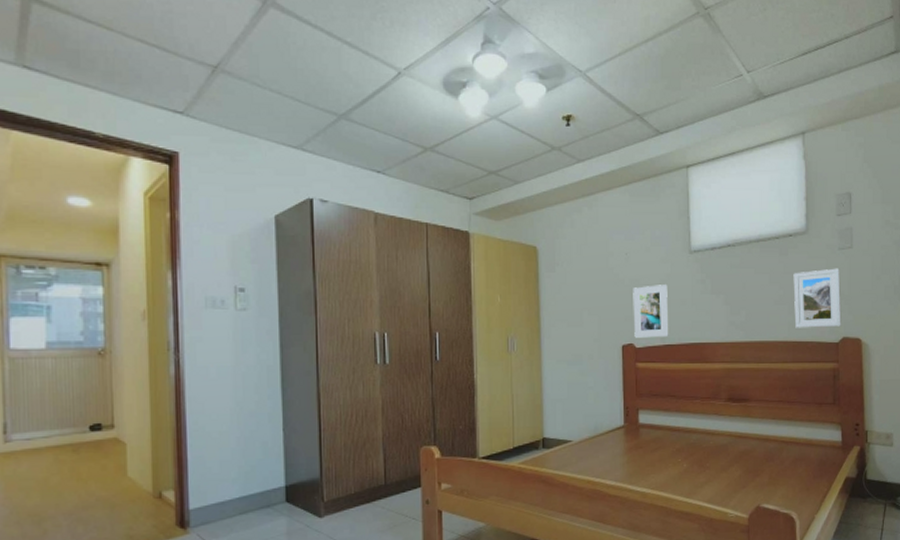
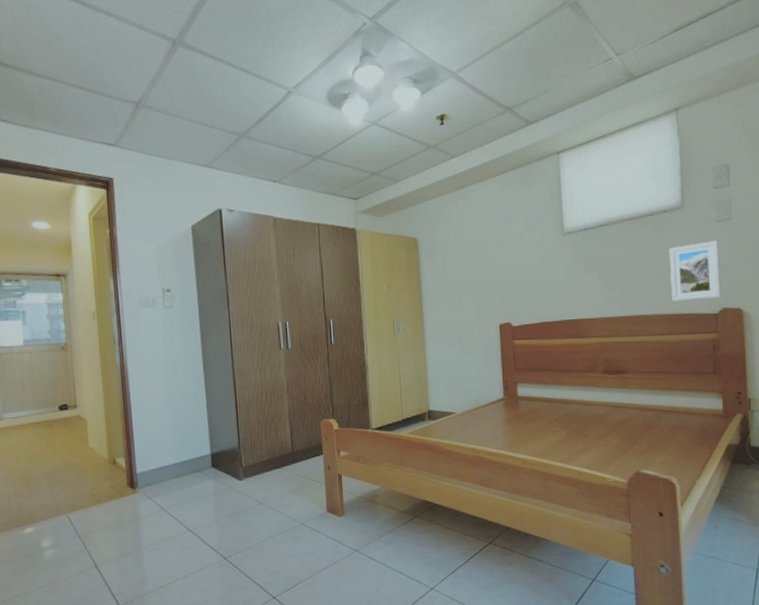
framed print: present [633,285,669,338] -> none [508,266,544,317]

